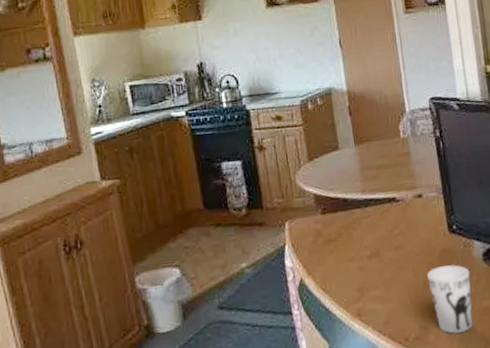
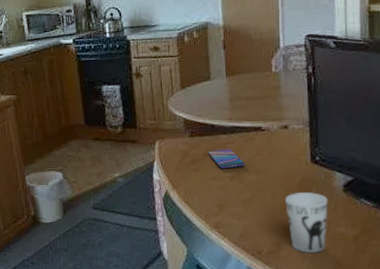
smartphone: none [343,223,382,248] -> present [208,148,245,169]

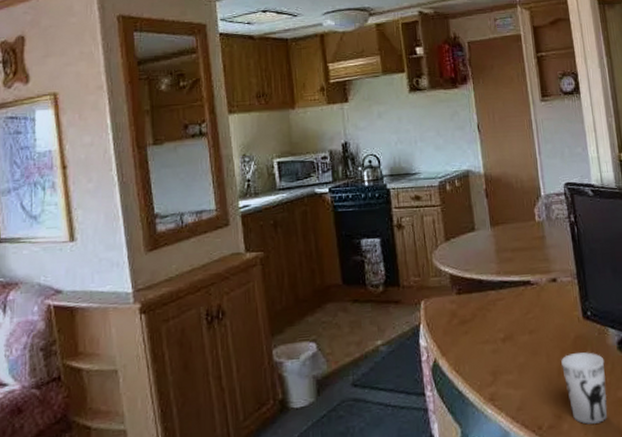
smartphone: present [208,148,245,169] -> none [477,306,516,330]

